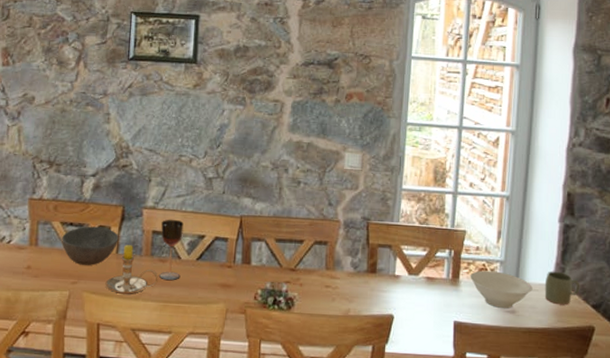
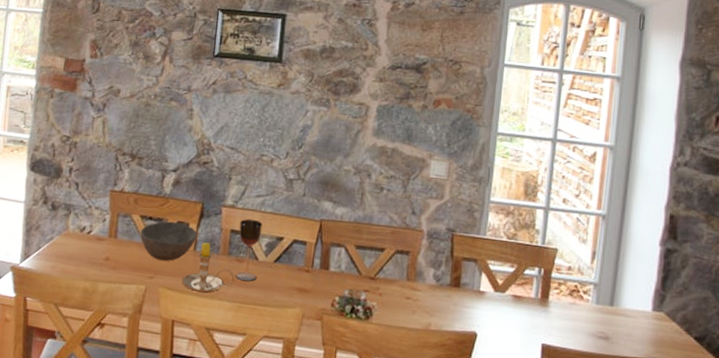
bowl: present [470,270,533,308] -> none [560,292,629,334]
mug: present [544,271,580,304] -> none [642,297,682,335]

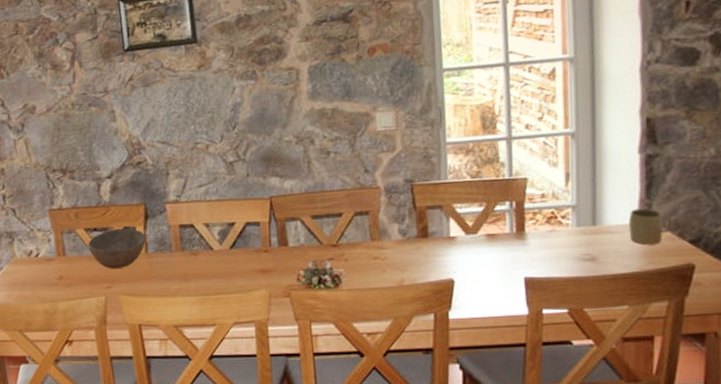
candlestick: present [181,241,235,293] -> none [139,241,193,293]
wineglass: present [236,219,262,282] -> none [187,210,216,273]
mug: none [642,297,682,335] -> present [628,208,673,244]

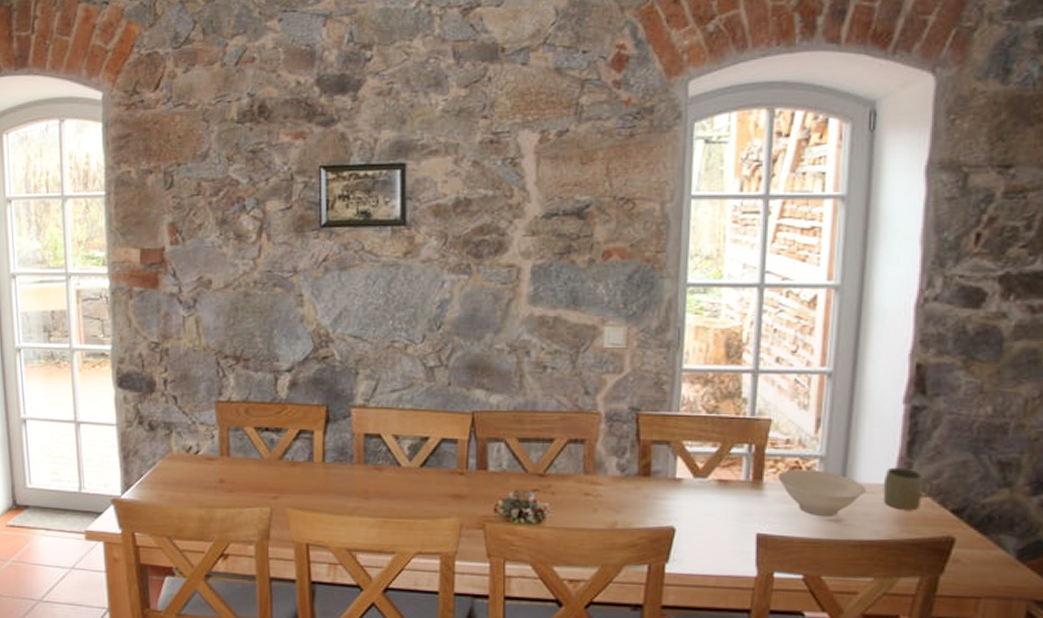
bowl: present [88,228,146,269] -> none [257,431,324,477]
bowl: none [537,217,614,257] -> present [778,469,866,516]

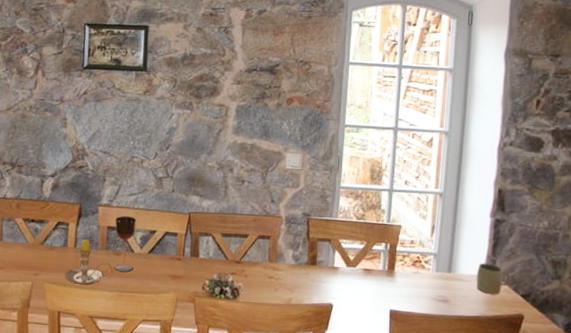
candlestick: none [312,450,375,509] -> present [65,238,113,285]
wineglass: none [375,419,402,492] -> present [114,215,136,272]
bowl: present [778,469,866,516] -> none [405,262,465,298]

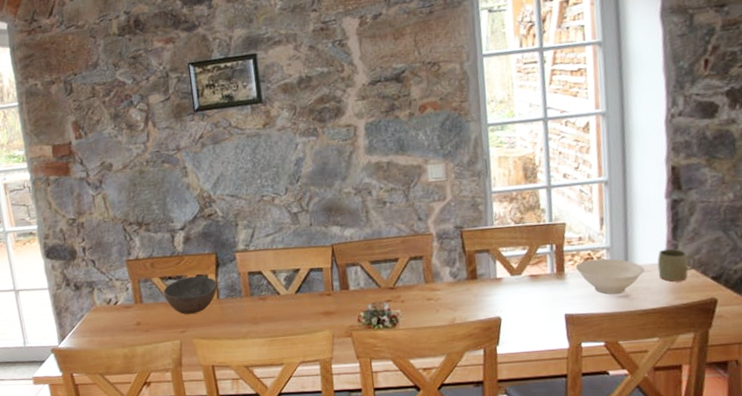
bowl: none [24,222,77,258] -> present [164,275,218,314]
candlestick: present [65,238,113,285] -> none [212,288,262,336]
wineglass: present [114,215,136,272] -> none [255,258,283,317]
bowl: none [405,262,465,298] -> present [575,258,645,294]

